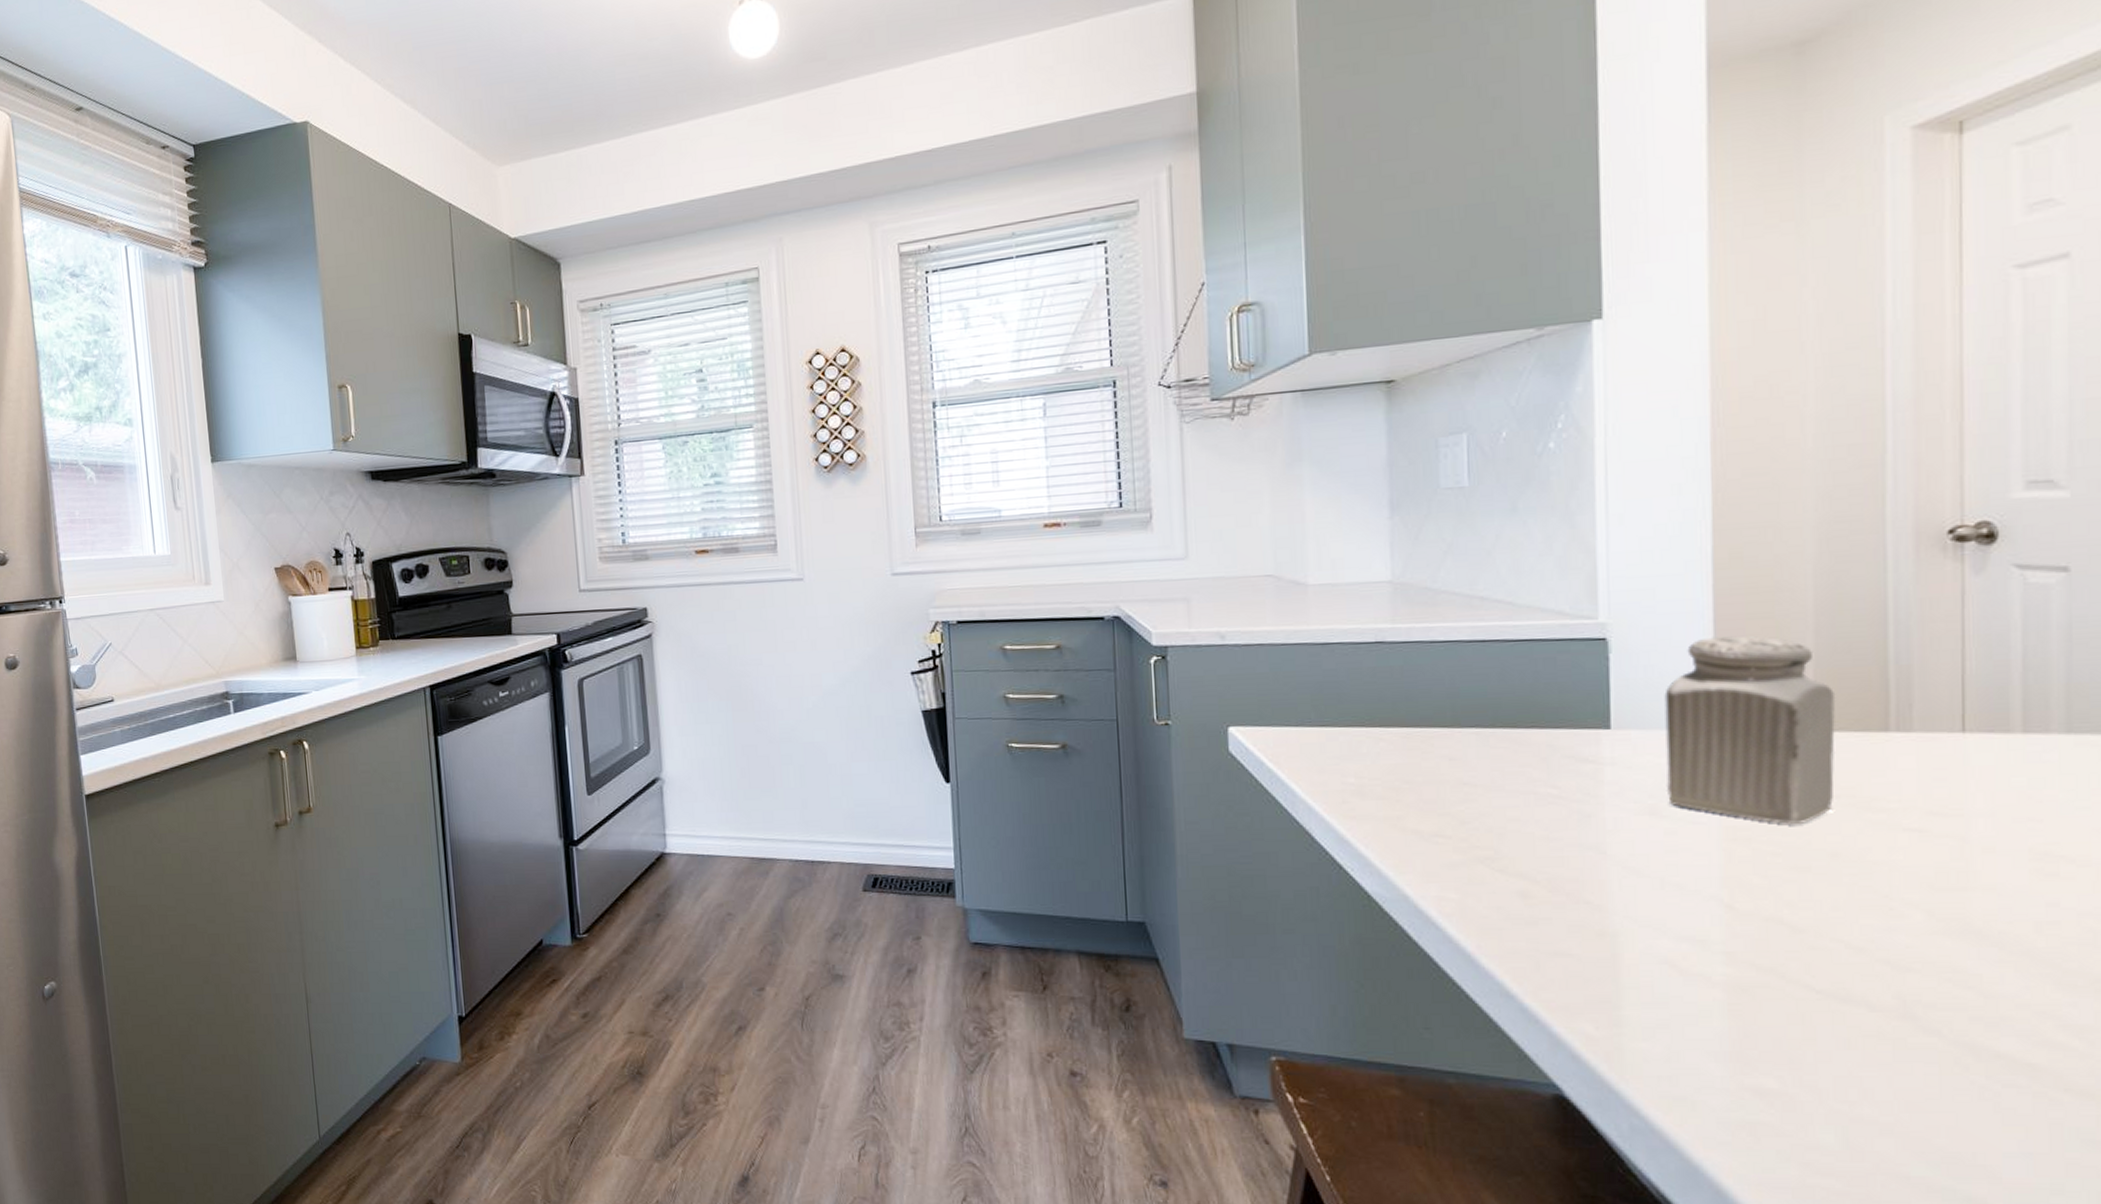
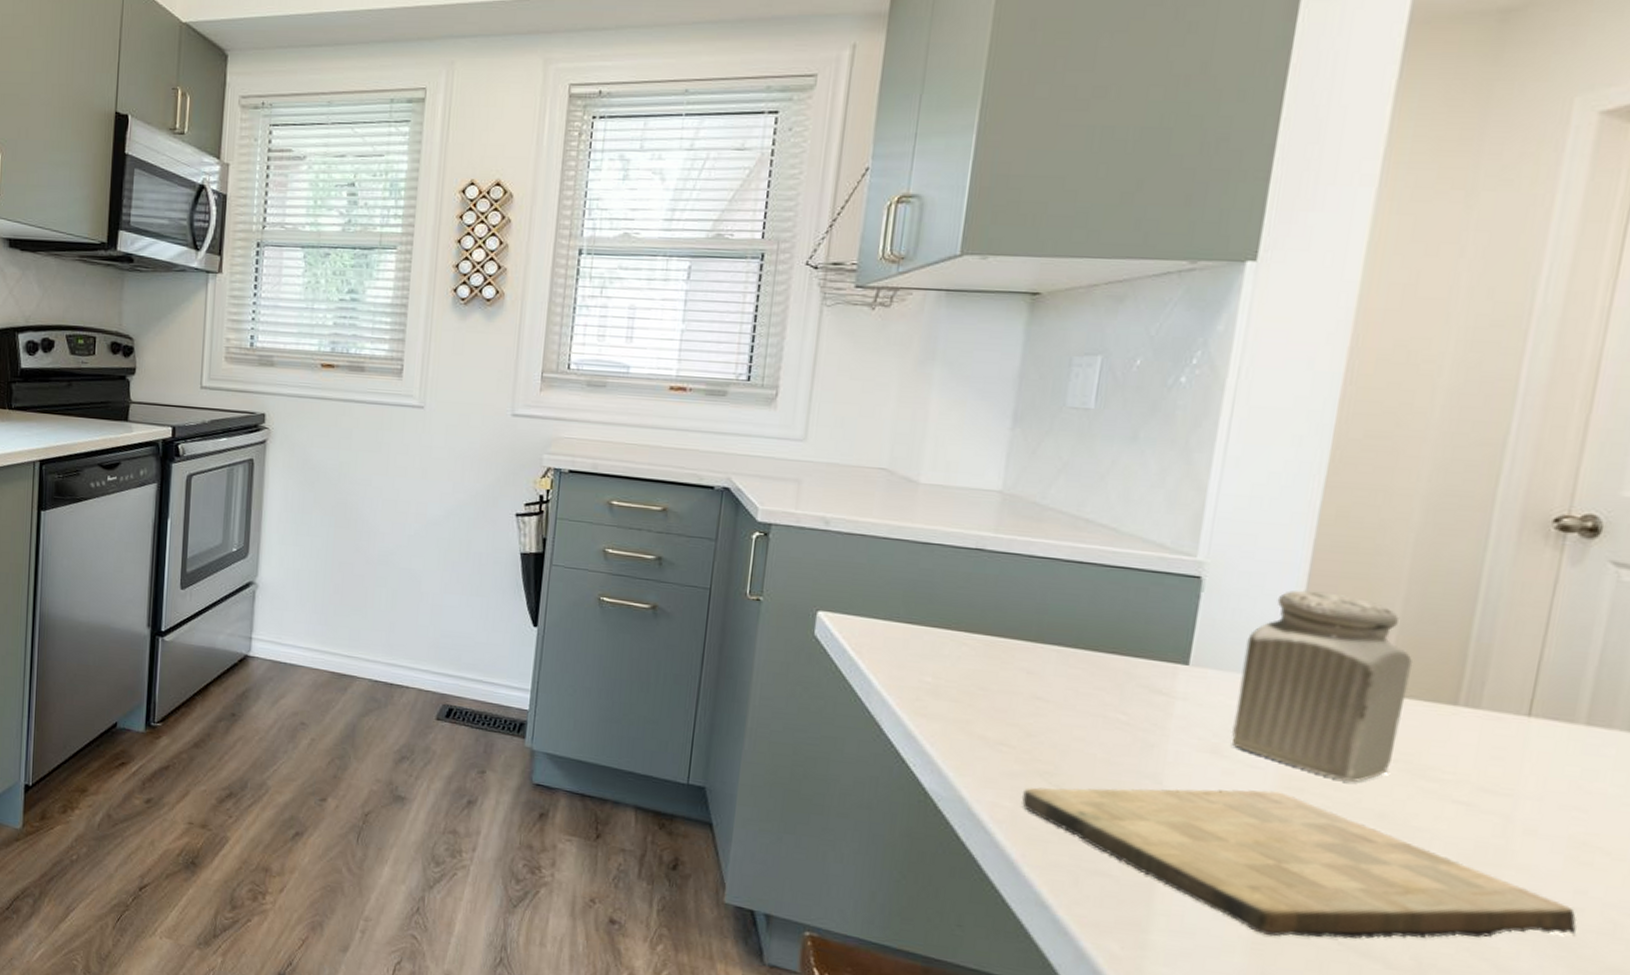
cutting board: none [1466,845,2057,995] -> present [1021,787,1577,939]

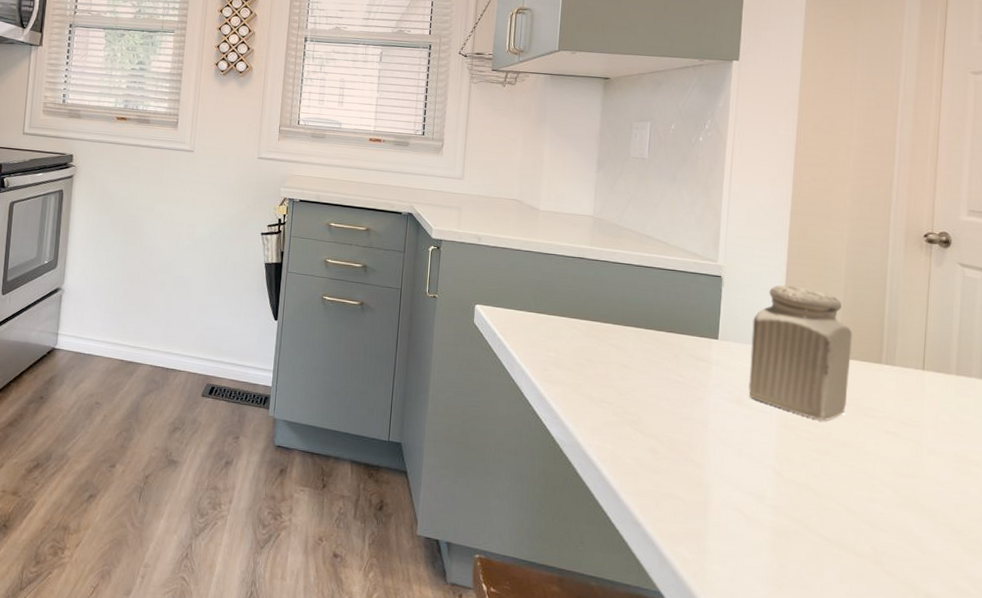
cutting board: present [1021,787,1577,939] -> none [618,429,966,538]

